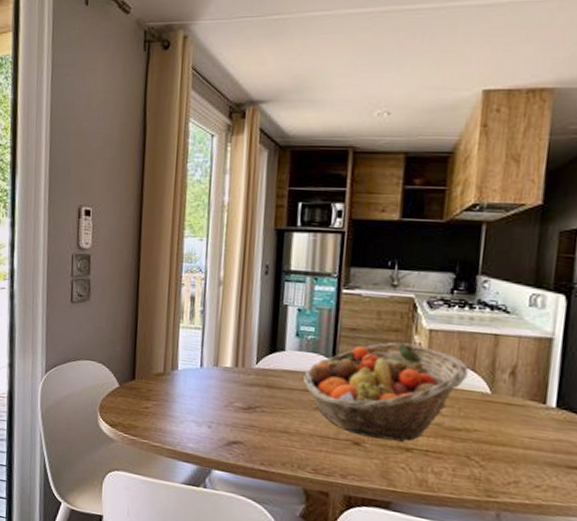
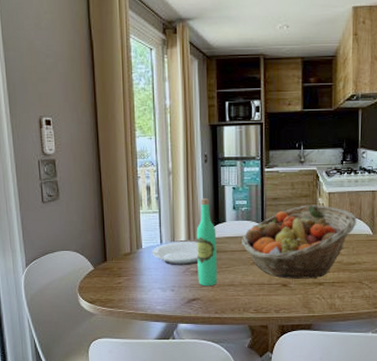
plate: none [189,367,247,399] -> present [152,241,199,266]
wine bottle: none [242,318,272,430] -> present [196,198,218,287]

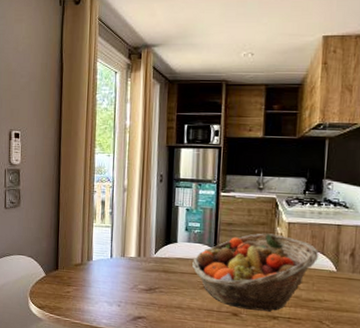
plate: present [152,241,199,266] -> none [102,257,148,283]
wine bottle: present [196,198,218,287] -> none [145,217,167,306]

